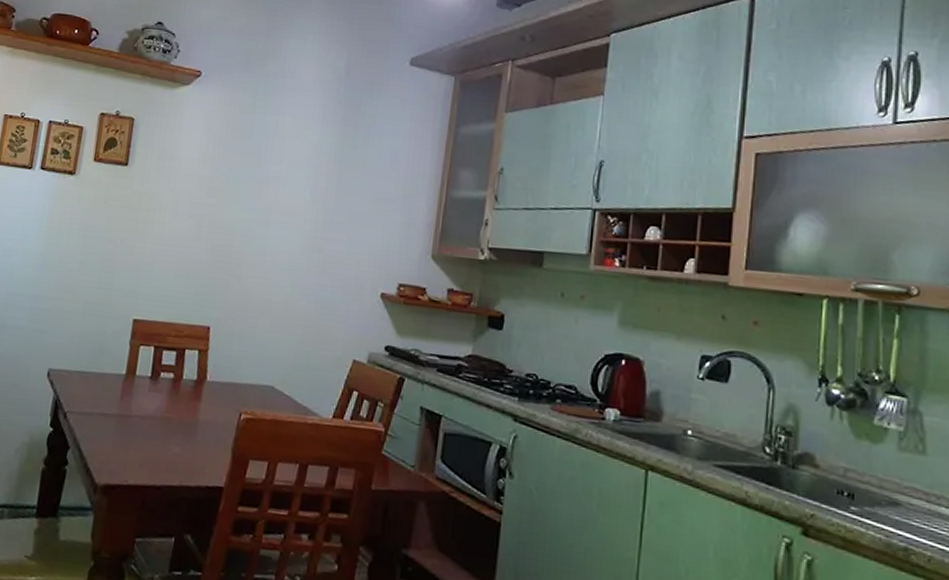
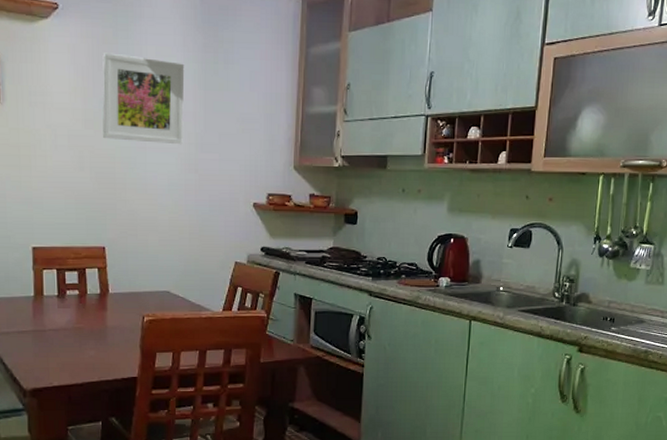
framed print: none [226,121,321,222] -> present [102,52,185,145]

